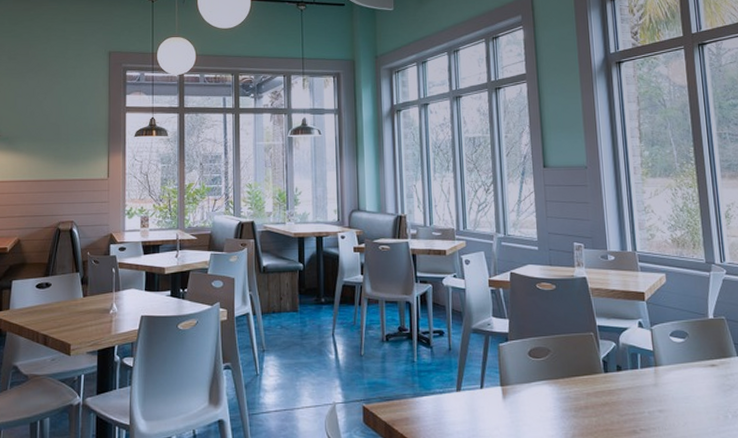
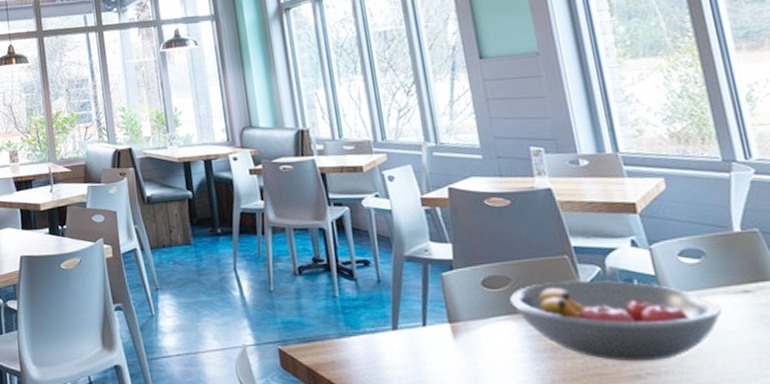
fruit bowl: none [548,353,696,420] -> present [510,280,722,362]

